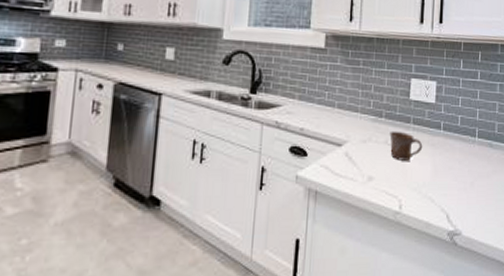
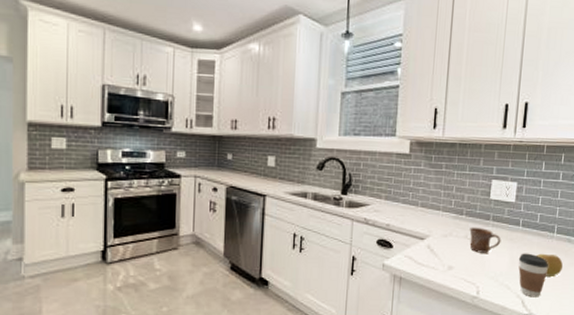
coffee cup: none [441,160,473,211] -> present [518,253,549,298]
apple: none [460,160,486,186] -> present [537,253,563,276]

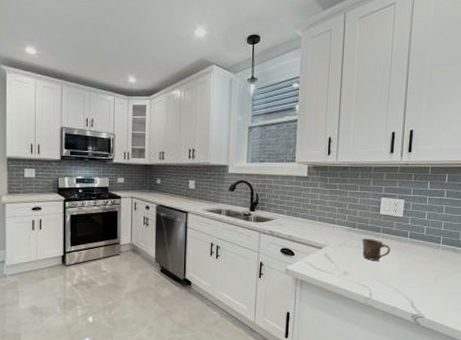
coffee cup: present [518,253,549,298] -> none [407,261,436,300]
apple: present [537,253,563,276] -> none [424,261,449,282]

